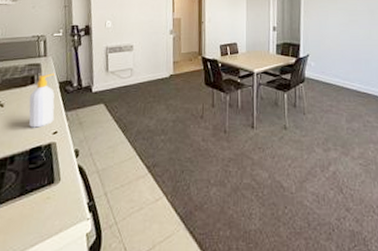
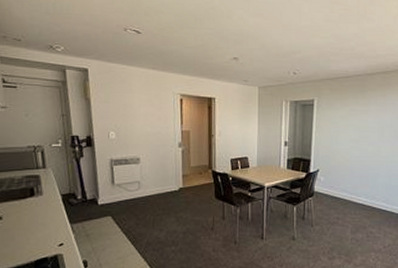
soap bottle: present [28,73,55,128] -> none [29,185,59,240]

